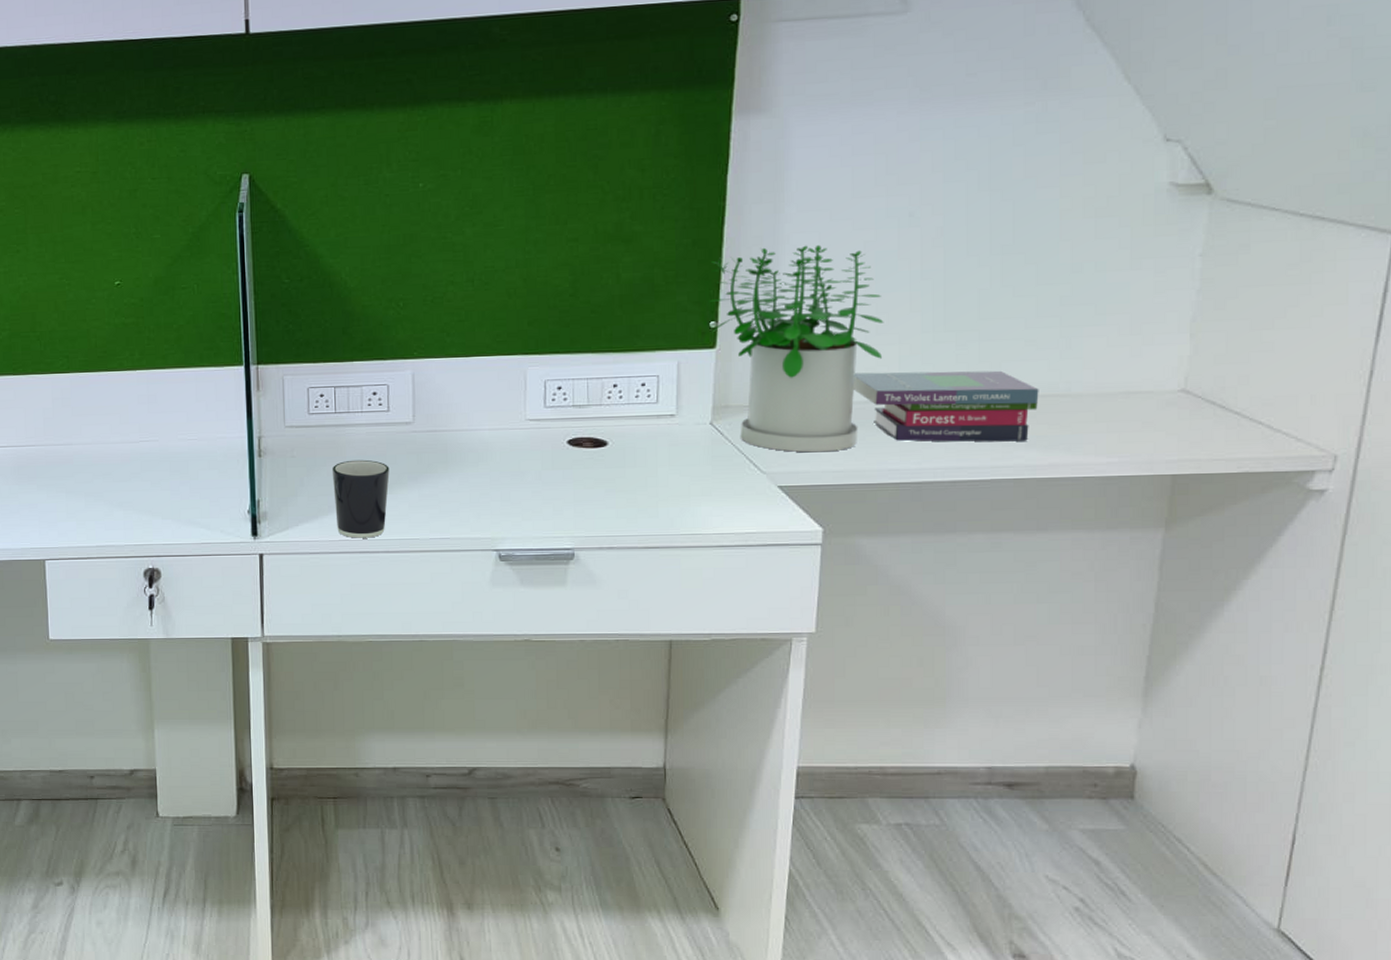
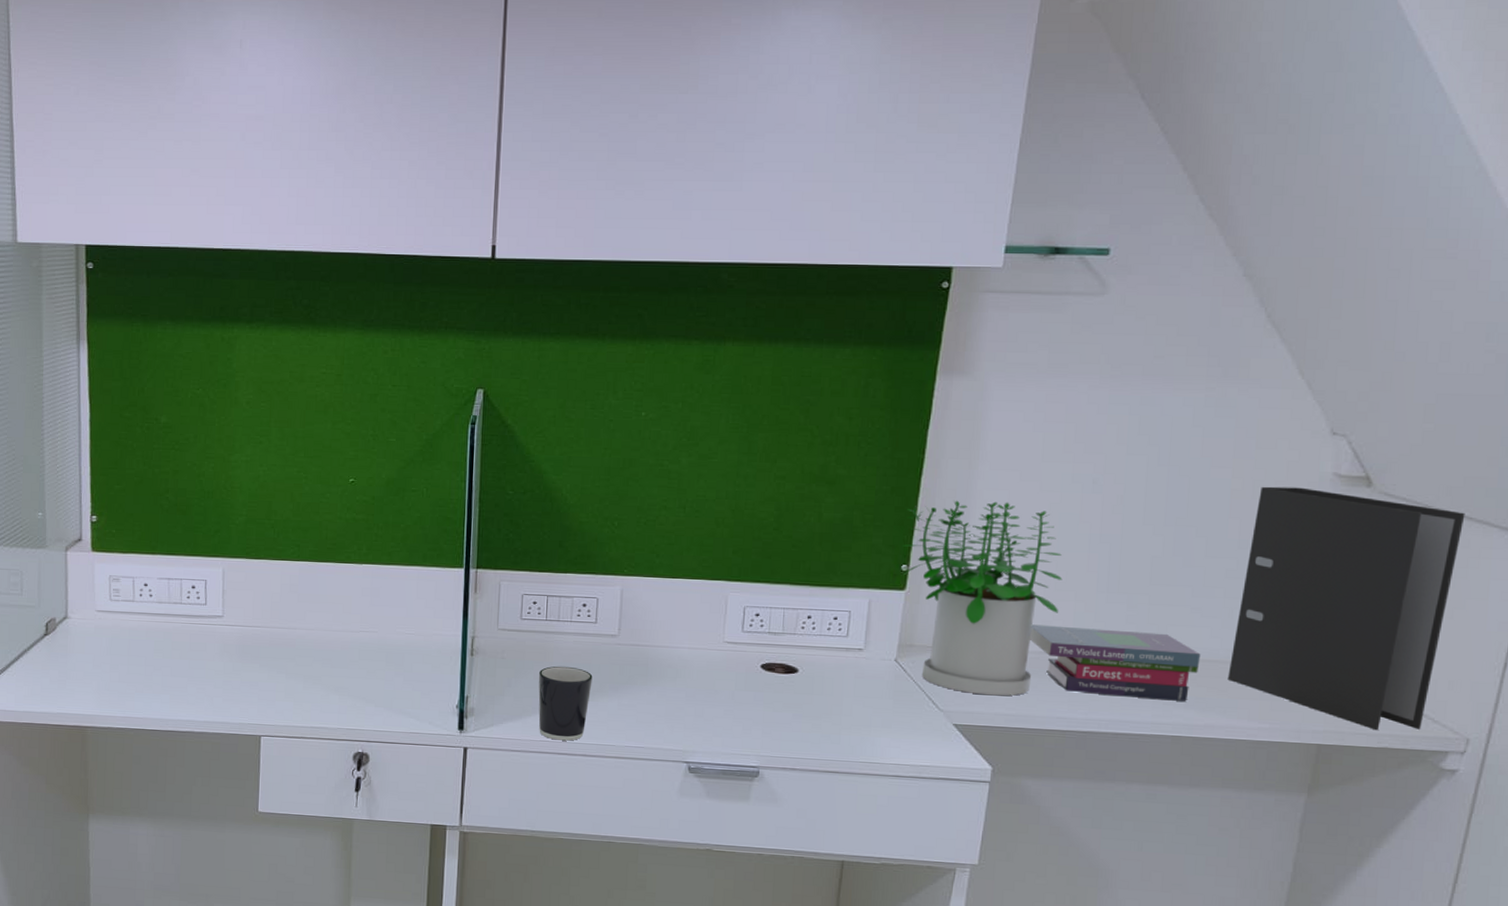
binder: none [1070,201,1317,455] -> present [1227,486,1465,731]

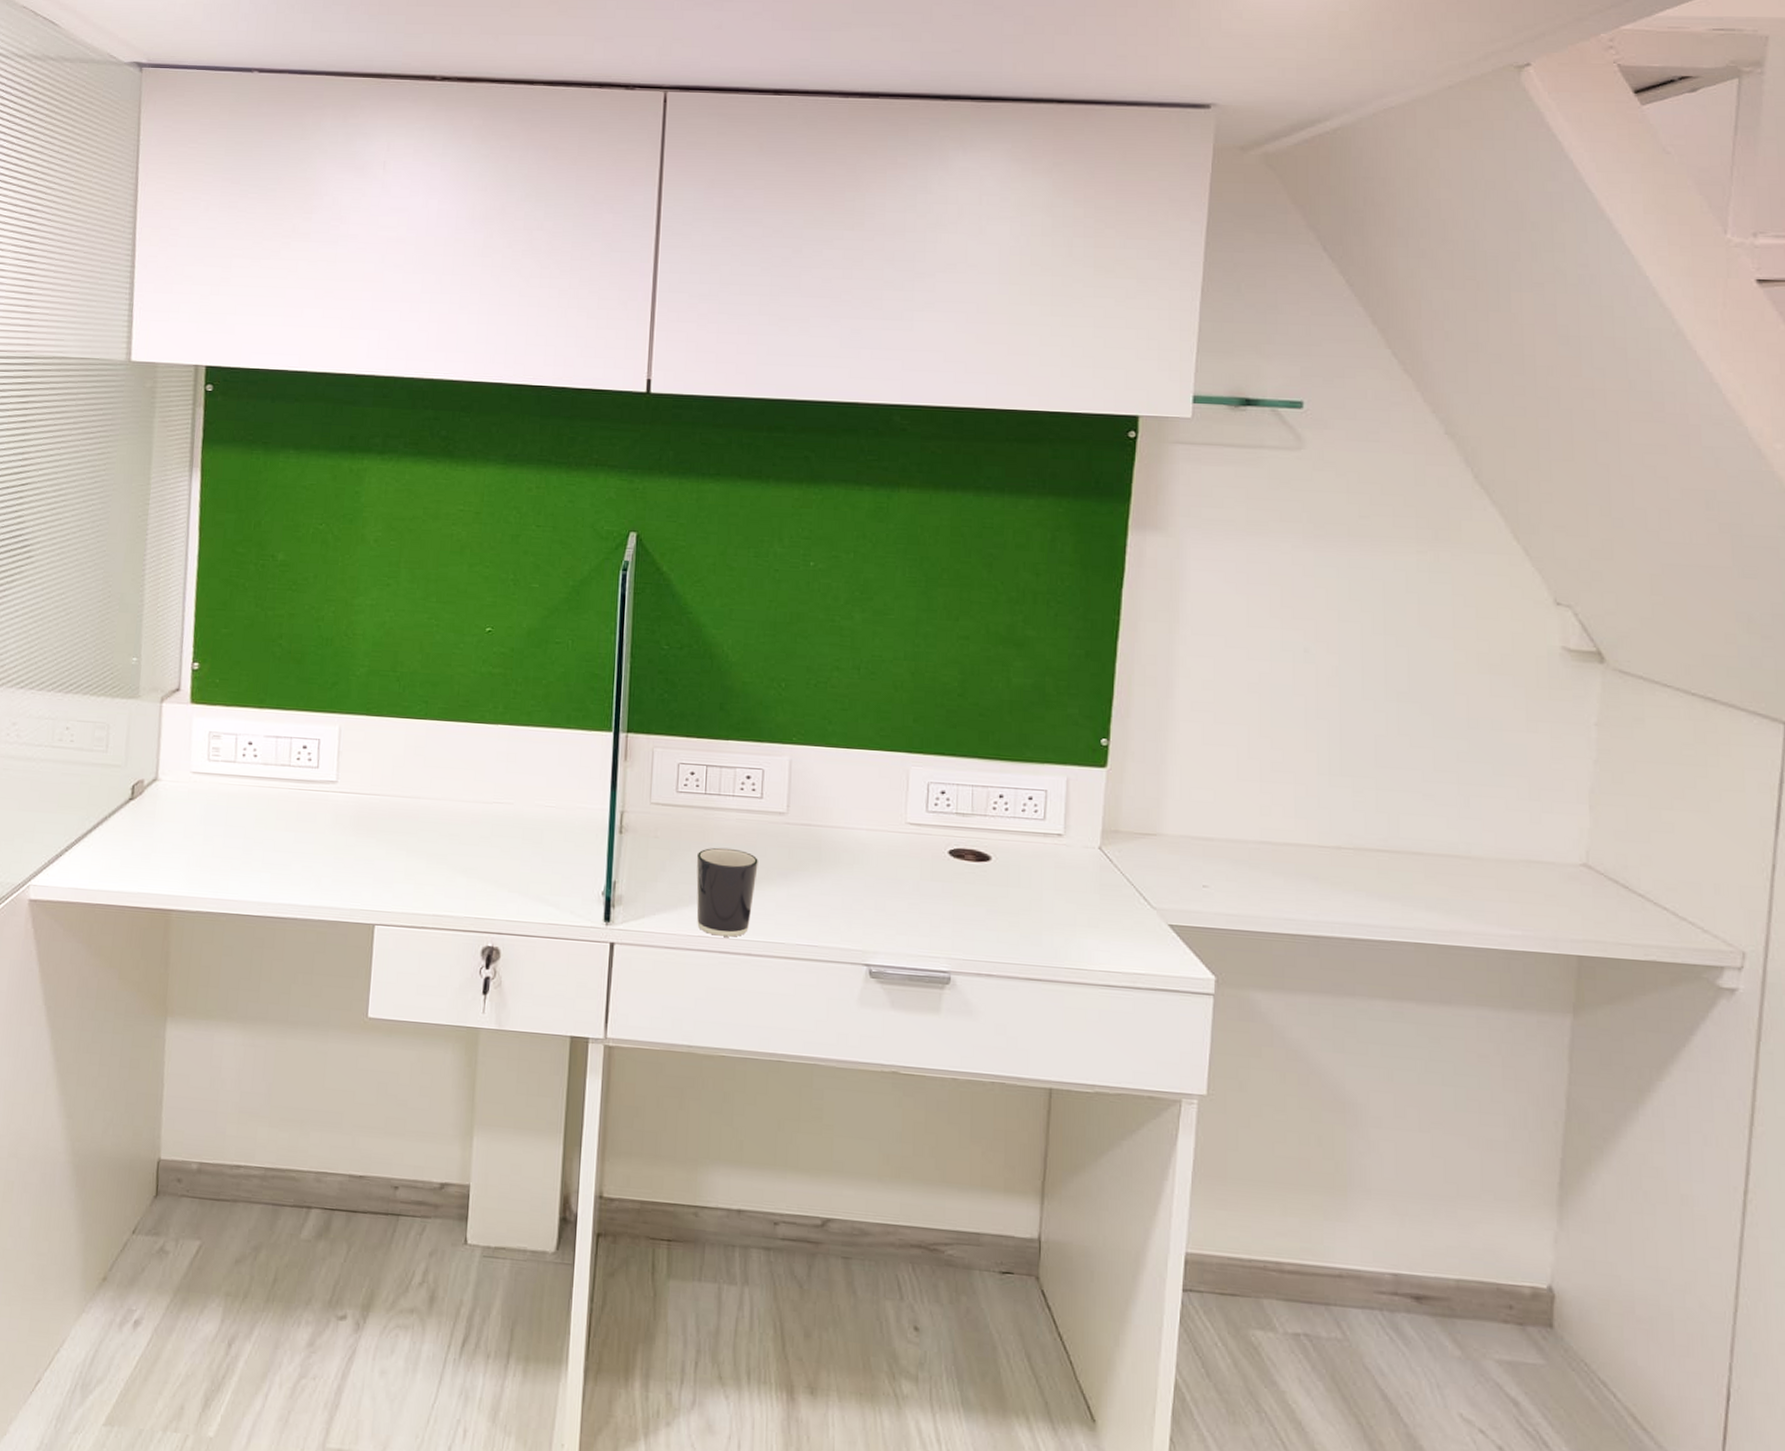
potted plant: present [901,500,1063,696] -> none [1099,667,1279,893]
books: present [1029,624,1201,701] -> none [1247,810,1439,903]
binder: present [1227,486,1465,731] -> none [1470,659,1709,941]

